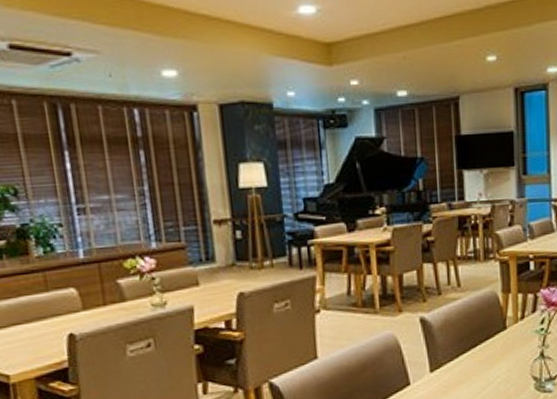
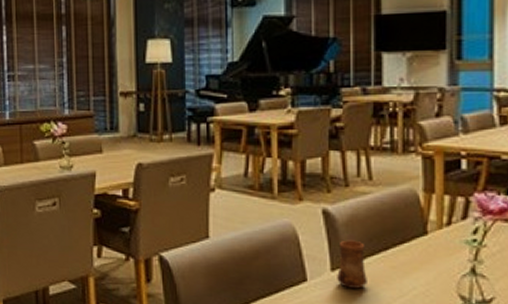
cup: none [435,342,461,386] -> present [337,240,367,289]

